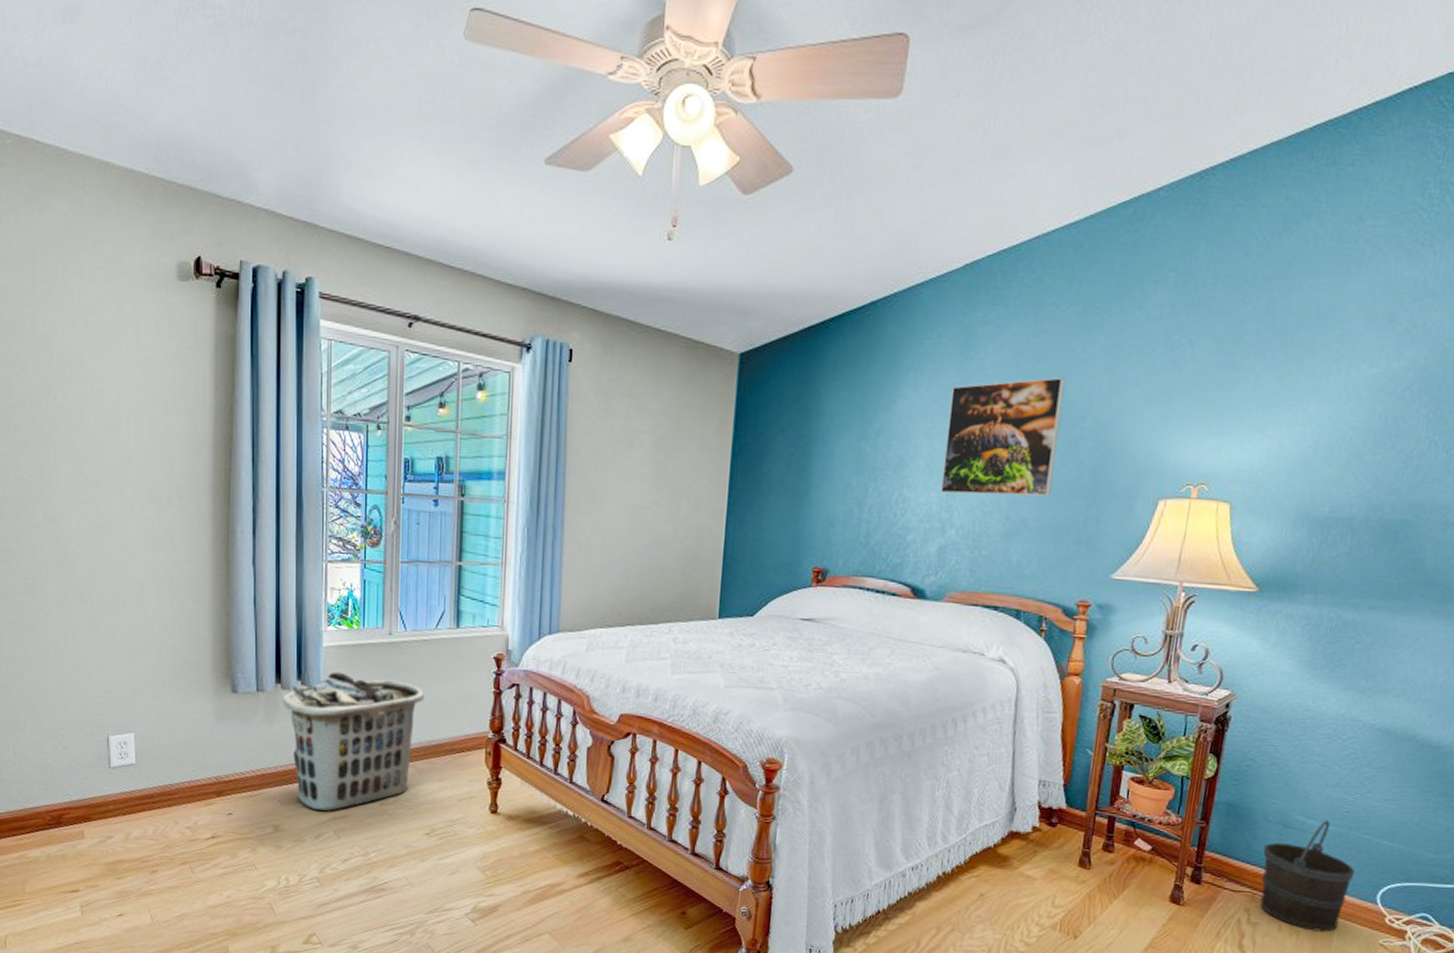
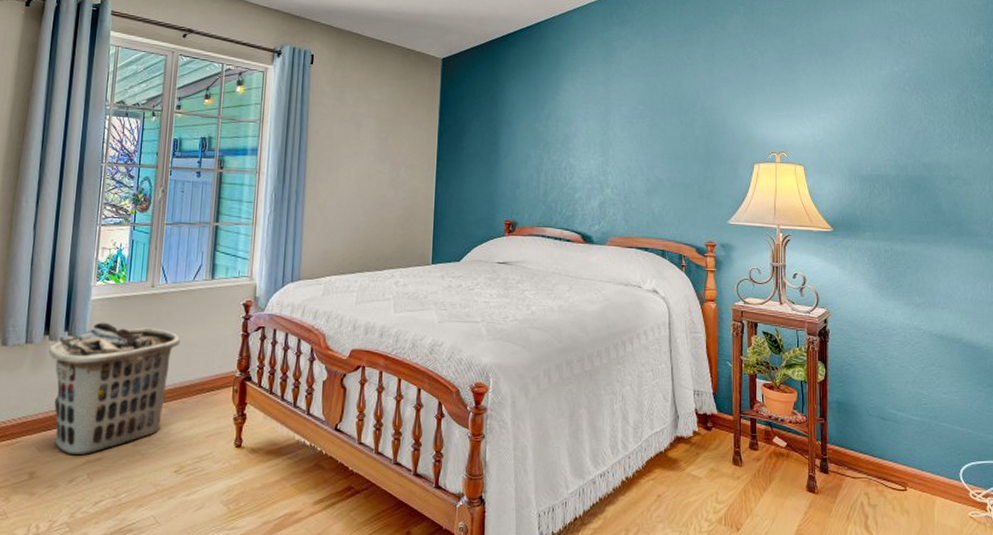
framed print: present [941,377,1066,497] -> none [597,76,679,163]
bucket: present [1259,820,1355,932] -> none [870,412,939,509]

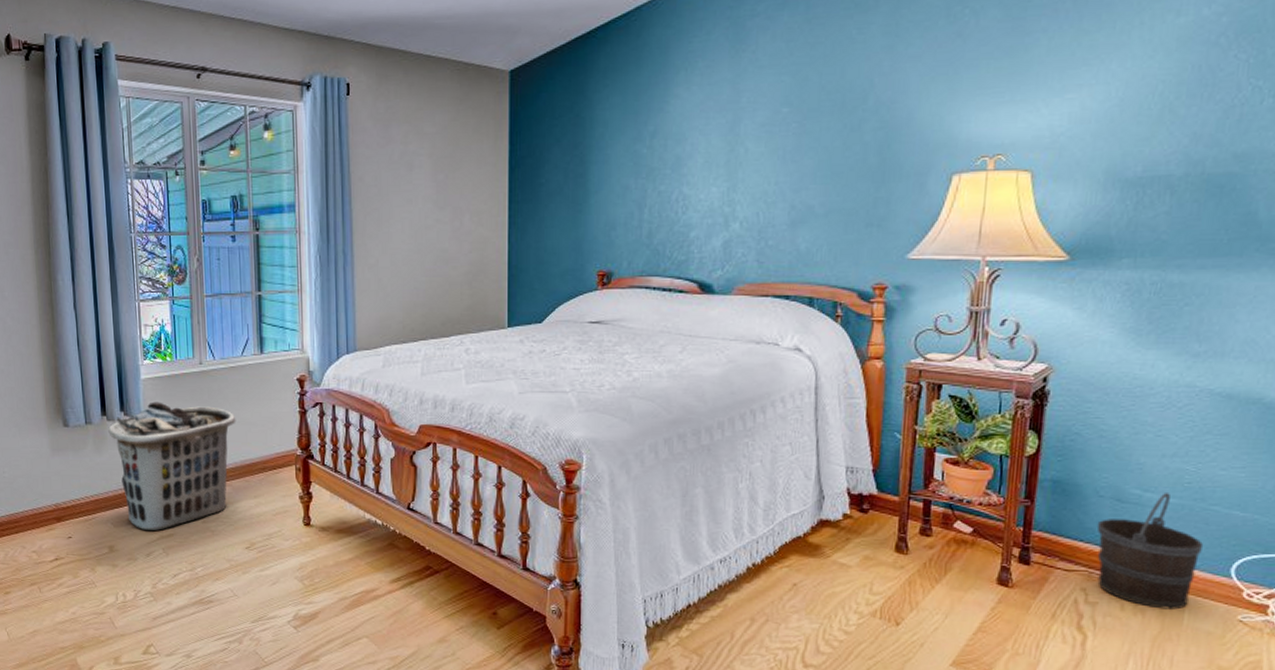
bucket: none [870,412,939,509] -> present [1096,493,1203,610]

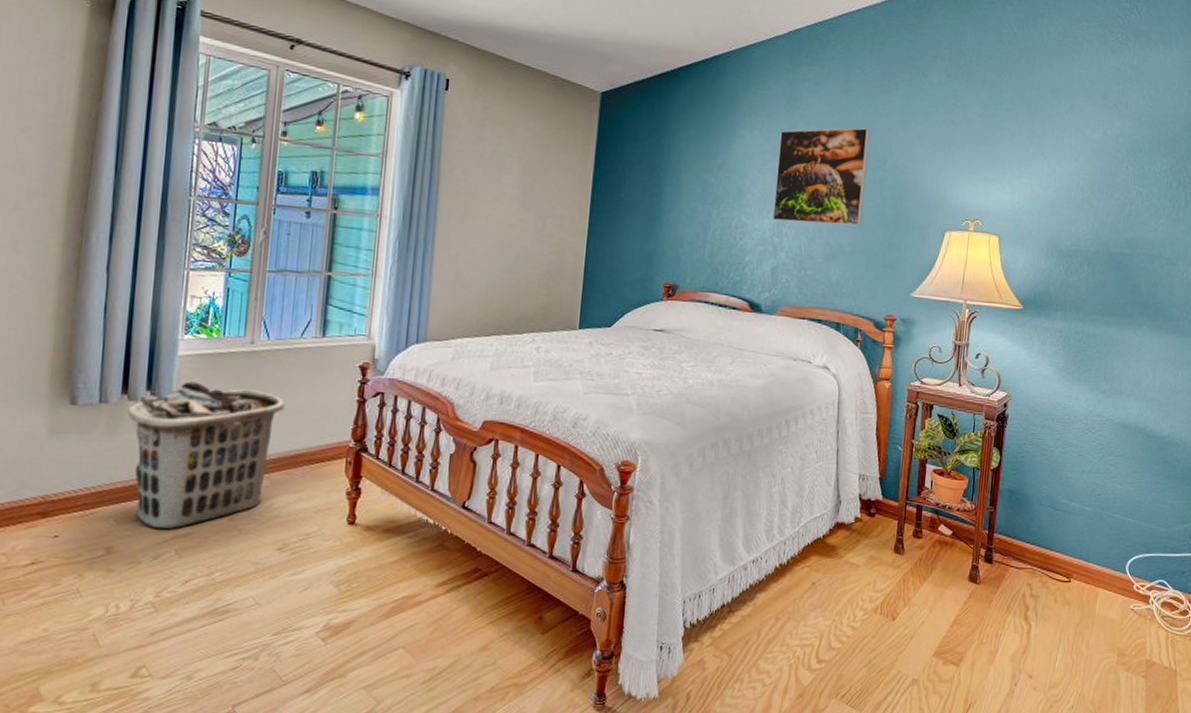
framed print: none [721,60,844,188] -> present [773,127,871,226]
bucket: present [1096,493,1203,610] -> none [1039,502,1108,601]

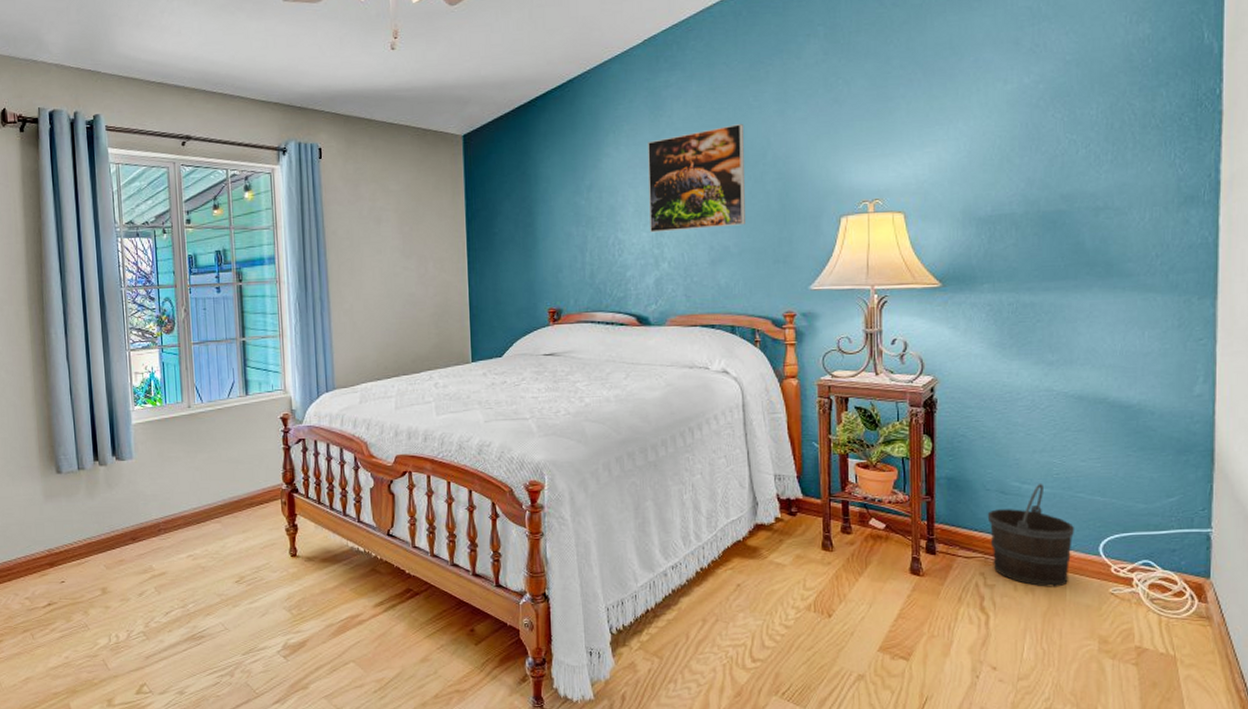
clothes hamper: present [127,381,286,530] -> none [100,445,224,571]
bucket: none [1039,502,1108,601] -> present [987,484,1074,587]

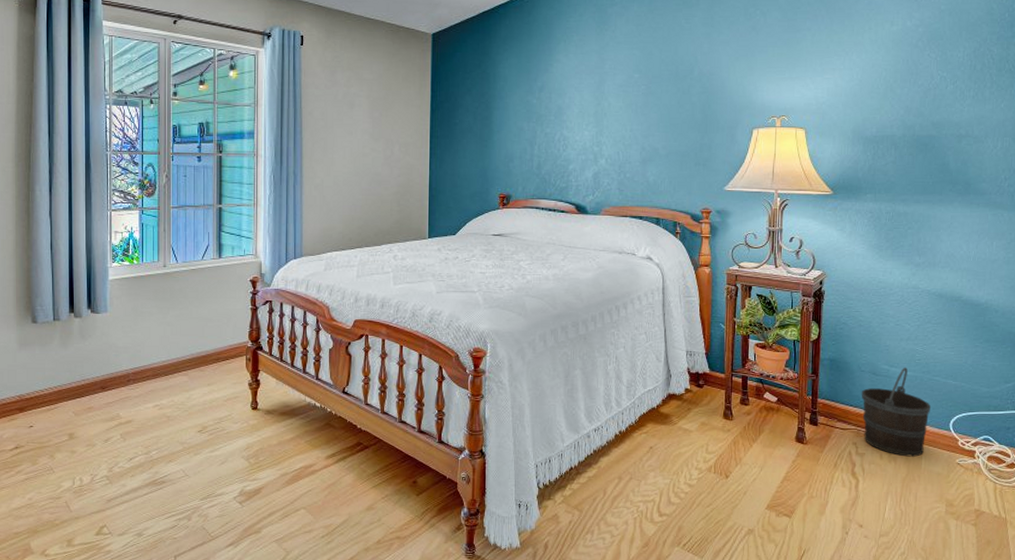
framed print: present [648,123,745,233] -> none [592,41,677,132]

